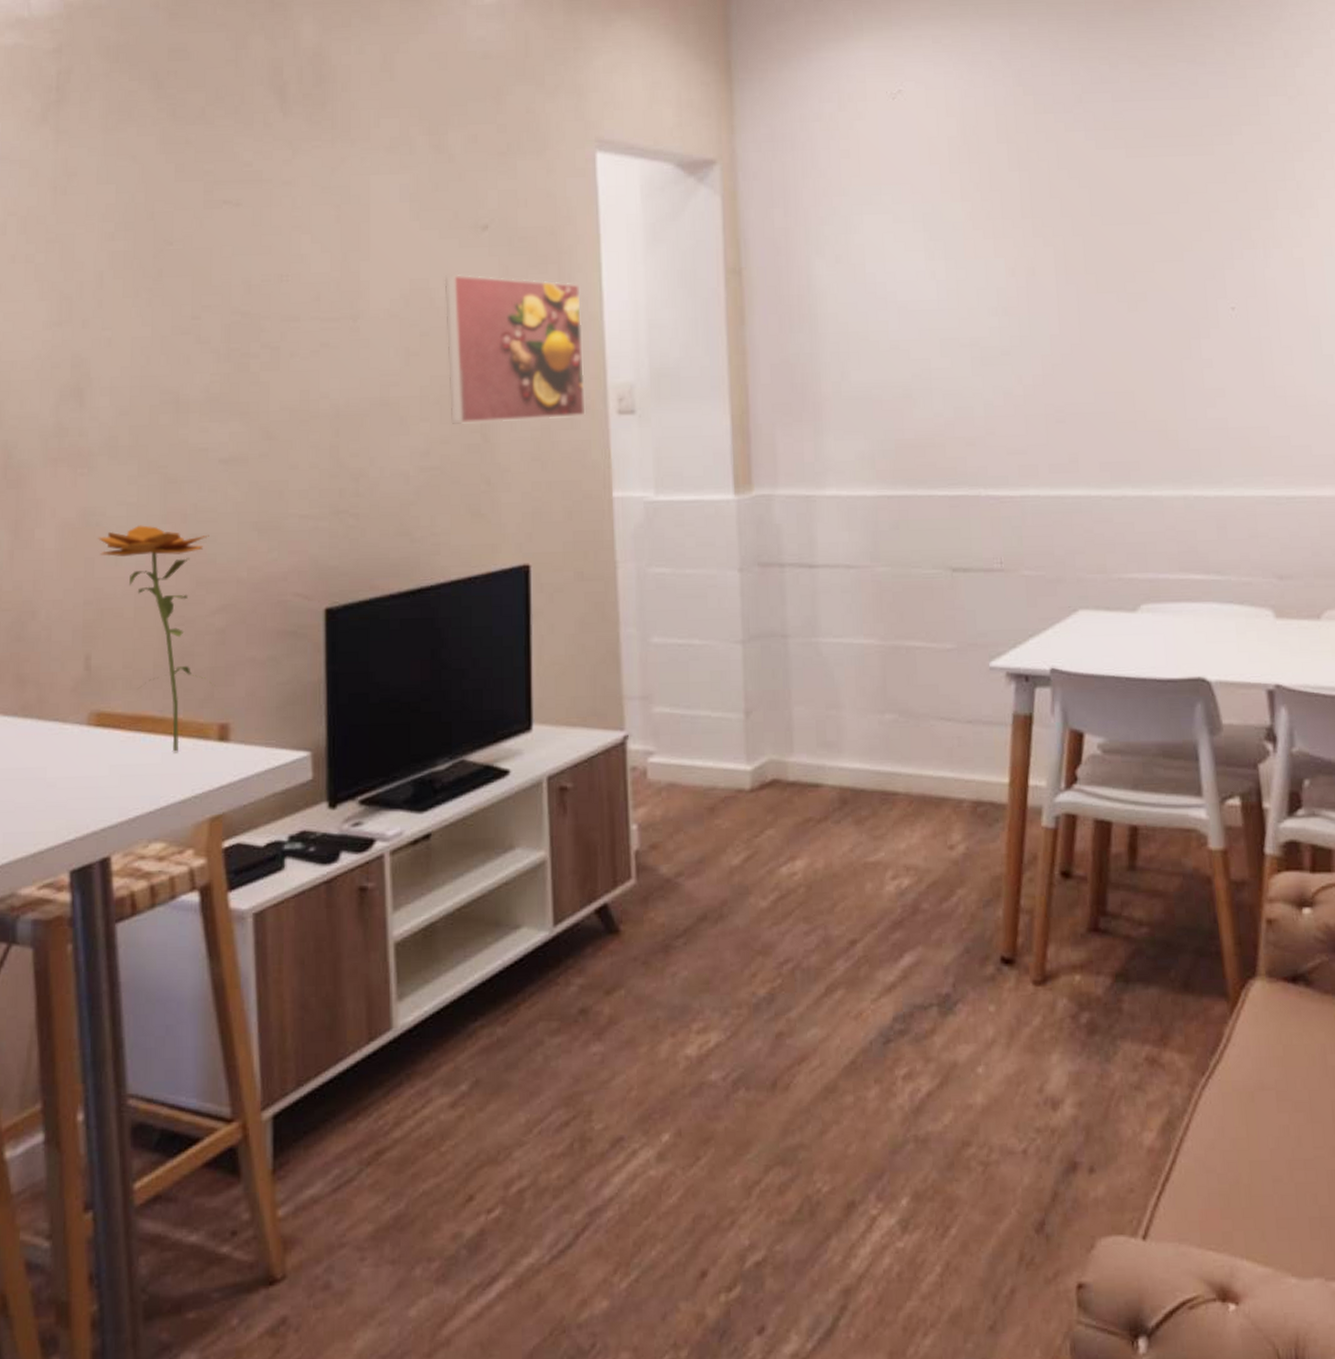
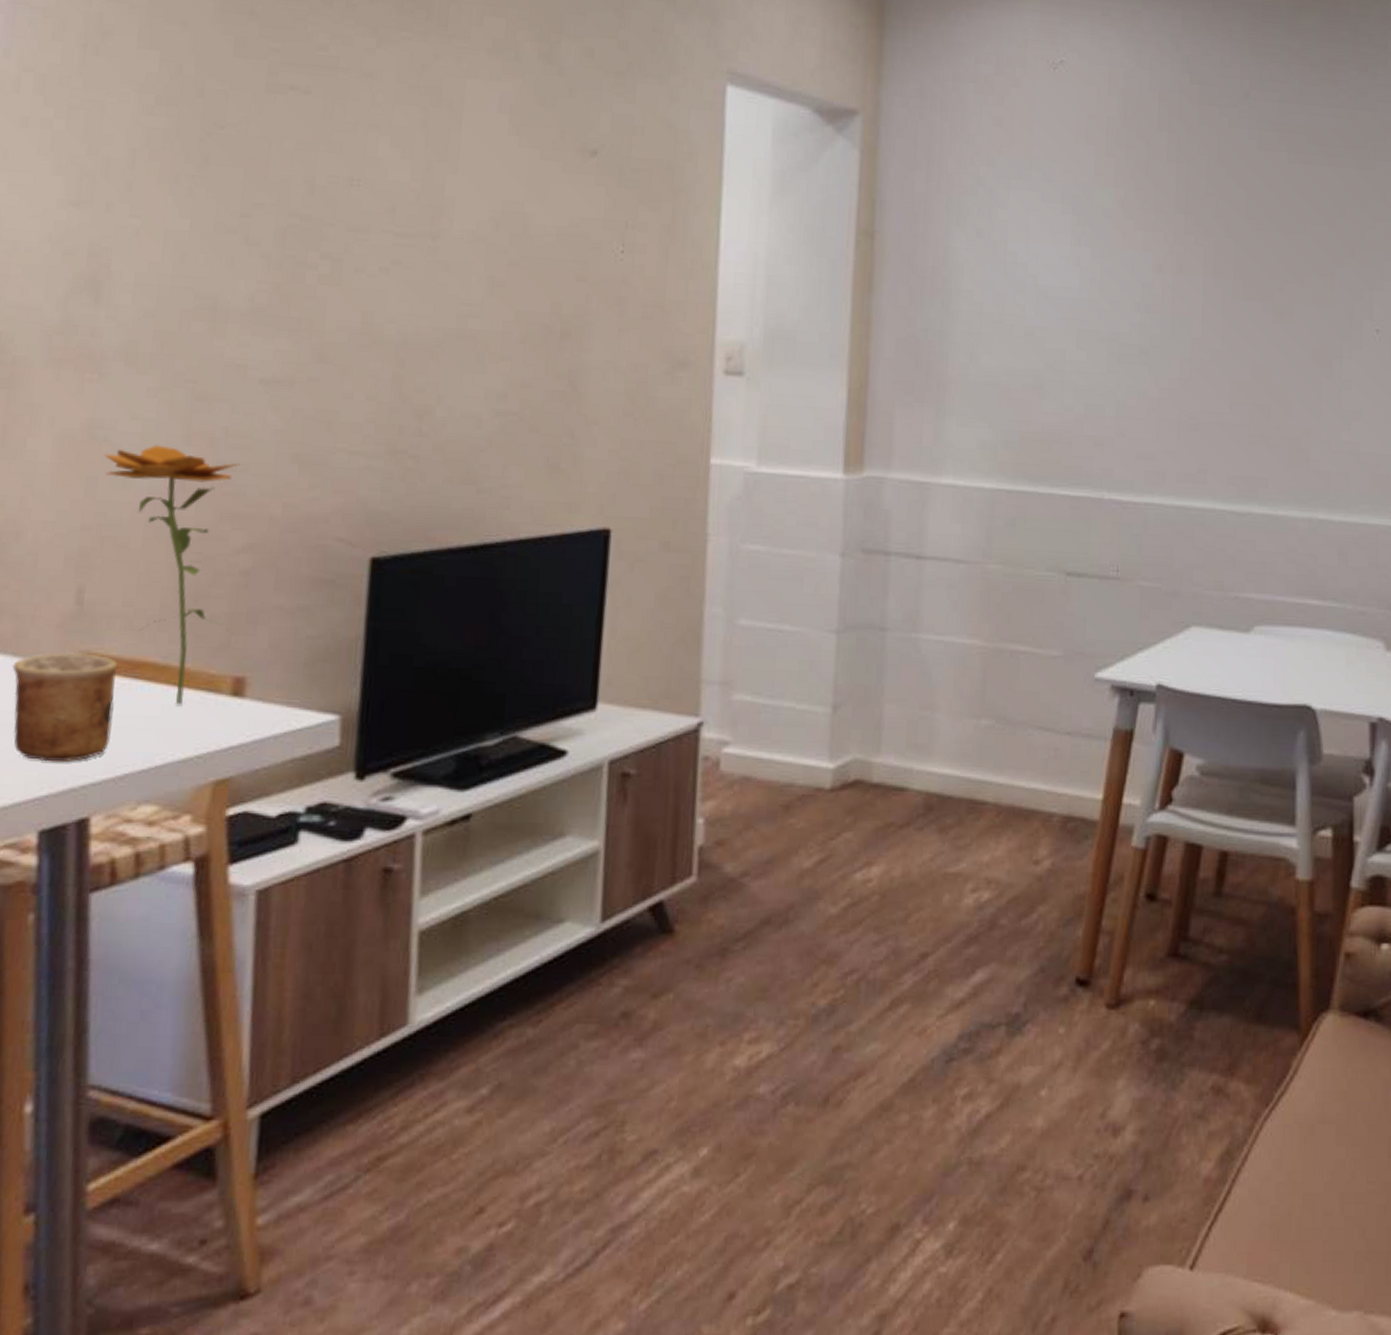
cup: none [38,712,123,810] -> present [12,652,118,763]
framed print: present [444,274,586,424] -> none [535,200,695,373]

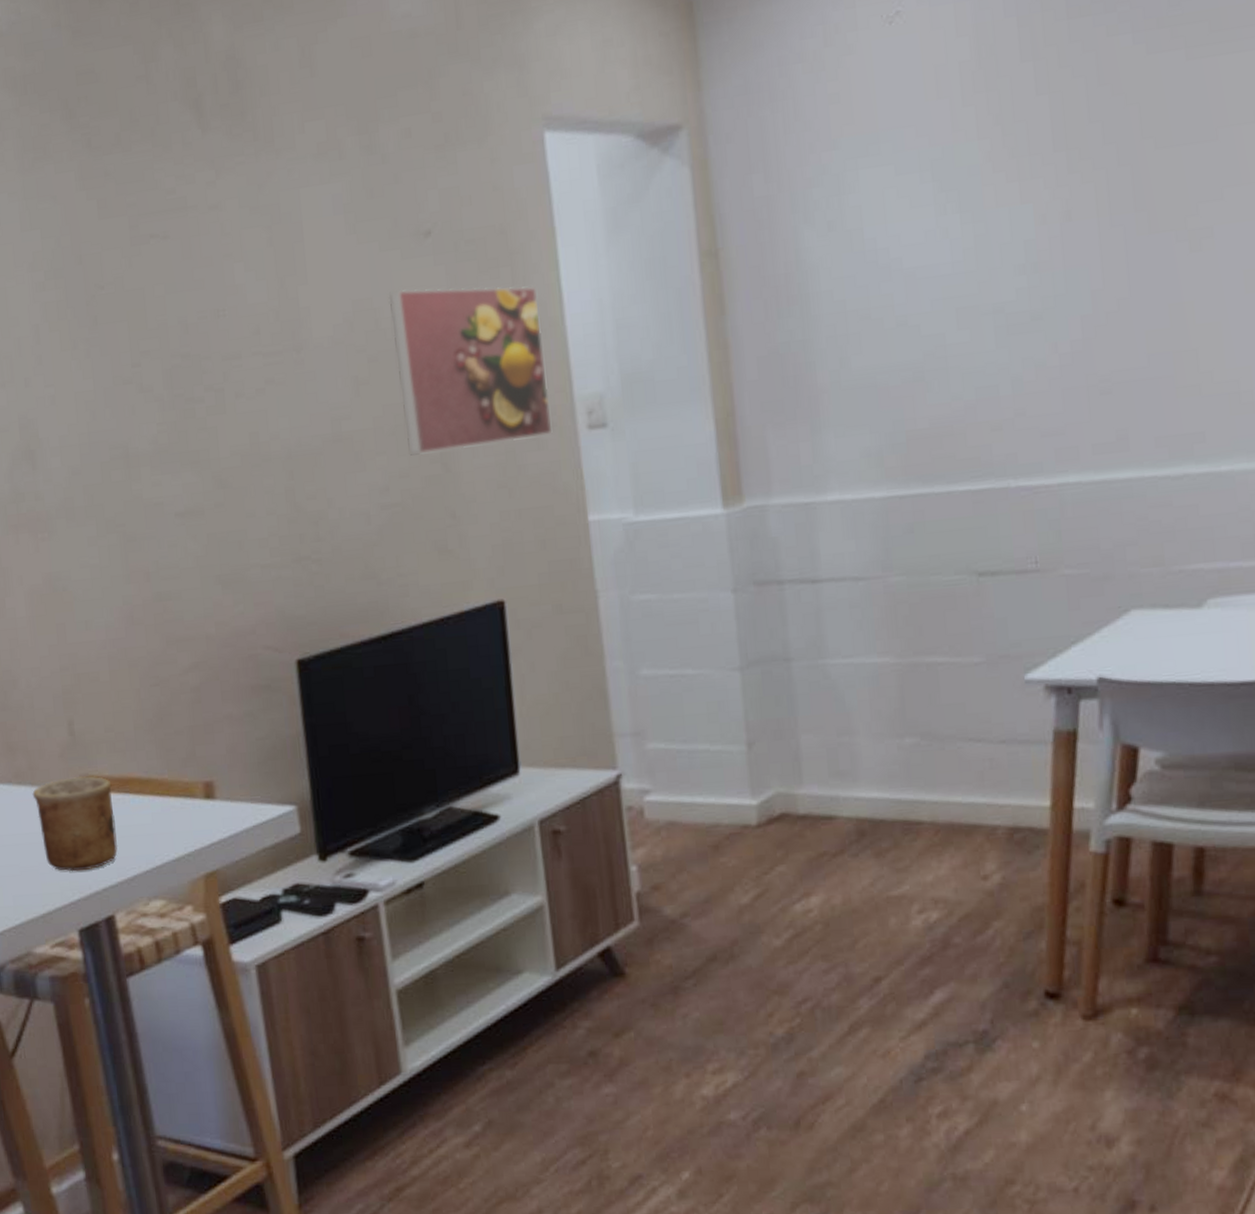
flower: present [104,445,241,706] -> none [66,586,196,813]
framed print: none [535,200,695,373] -> present [388,285,553,456]

